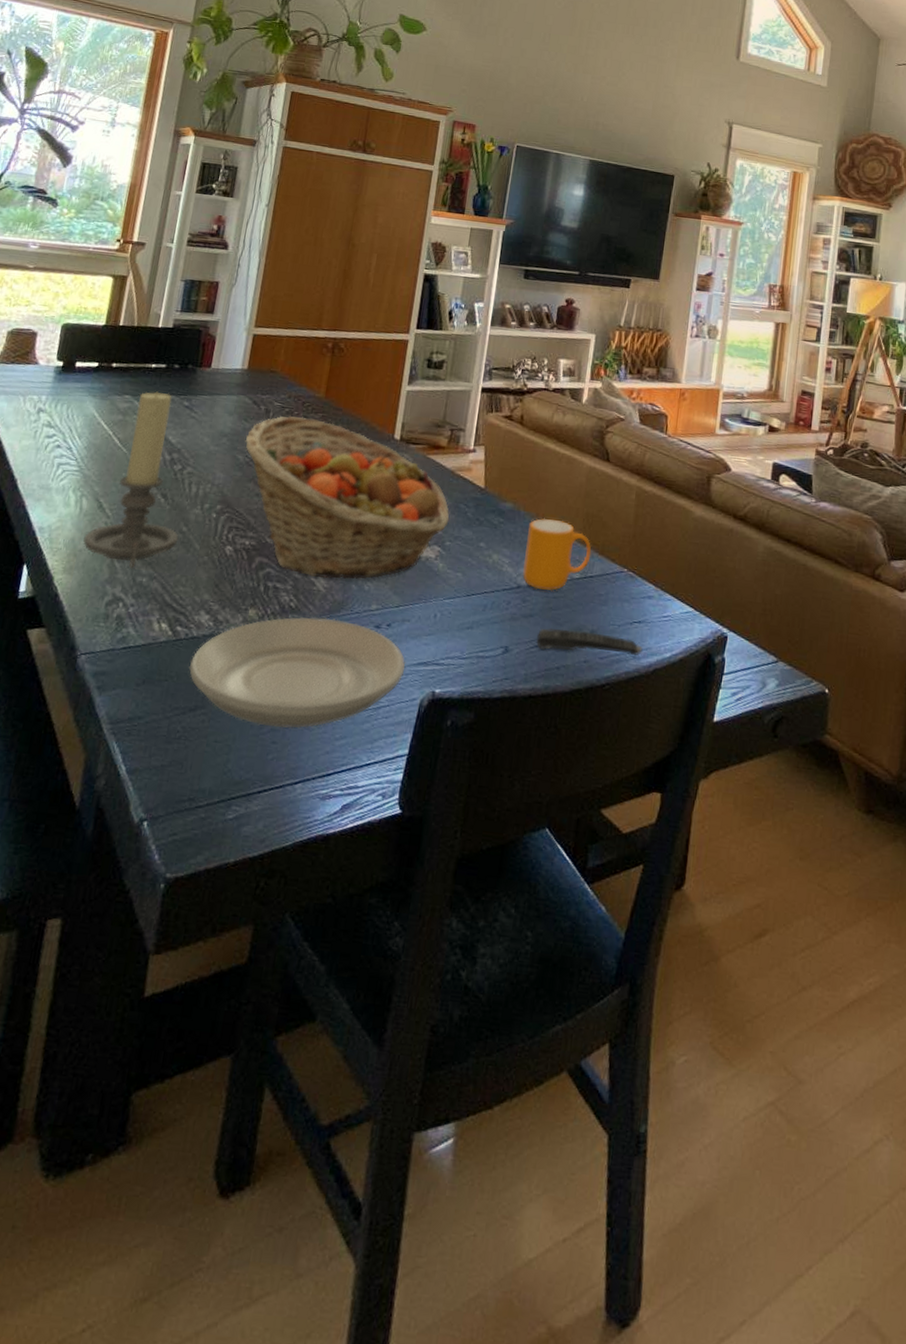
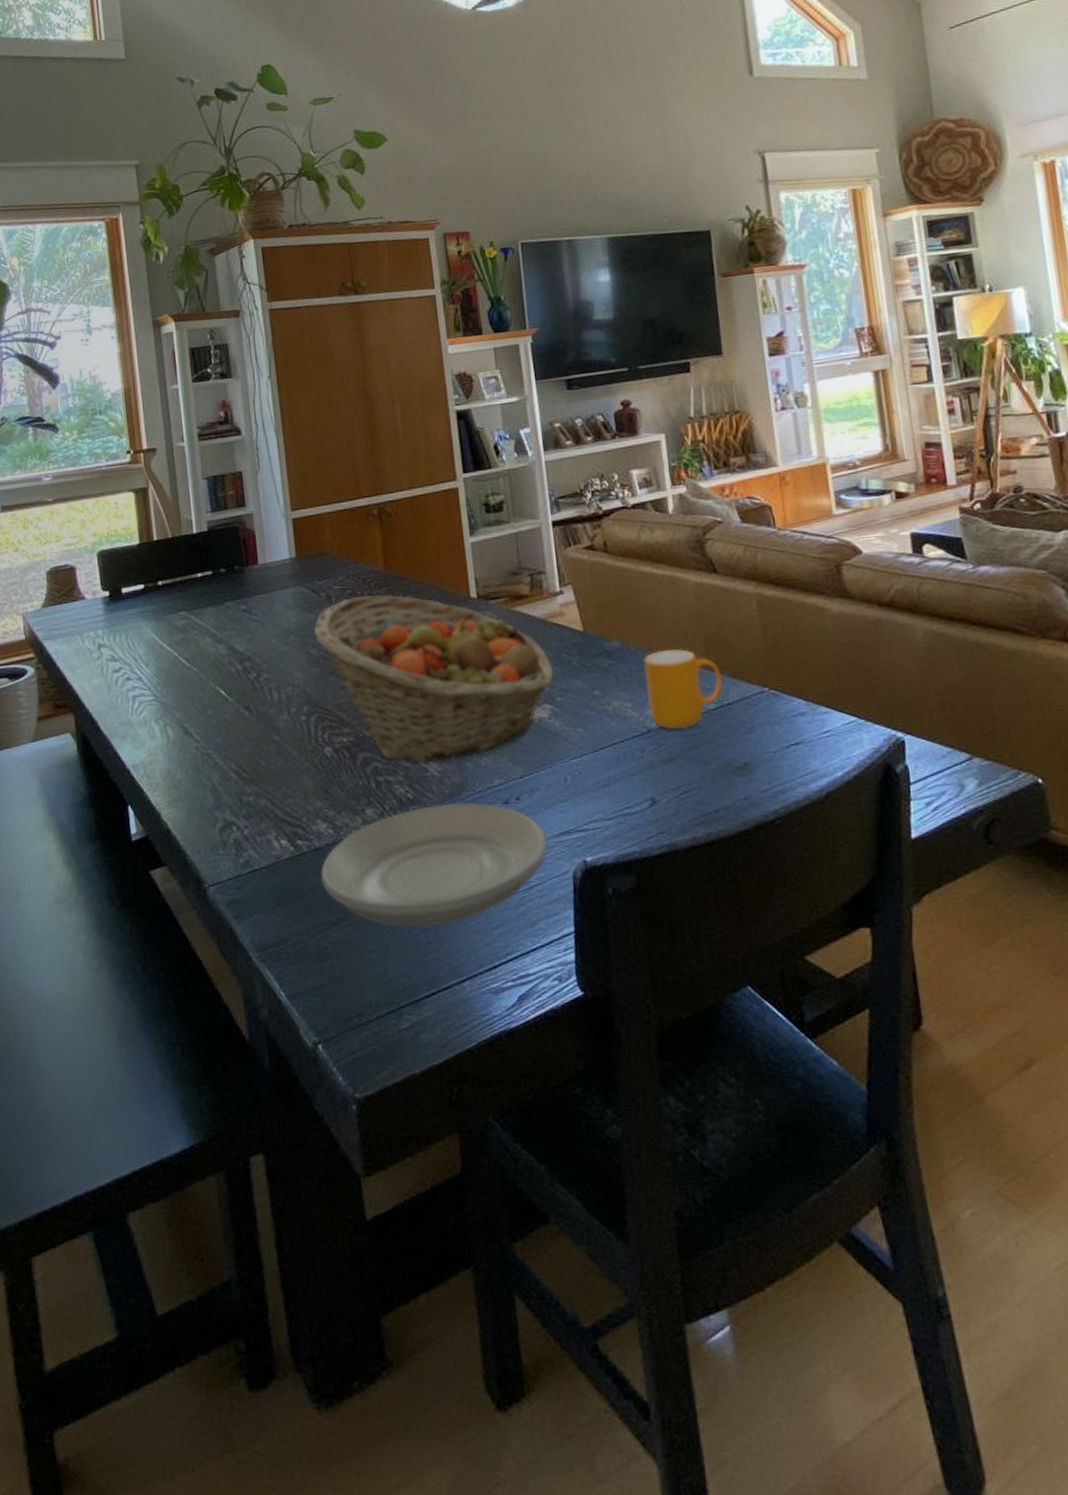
candle holder: present [83,391,179,569] -> none [179,601,274,790]
remote control: present [536,628,643,655] -> none [684,764,809,795]

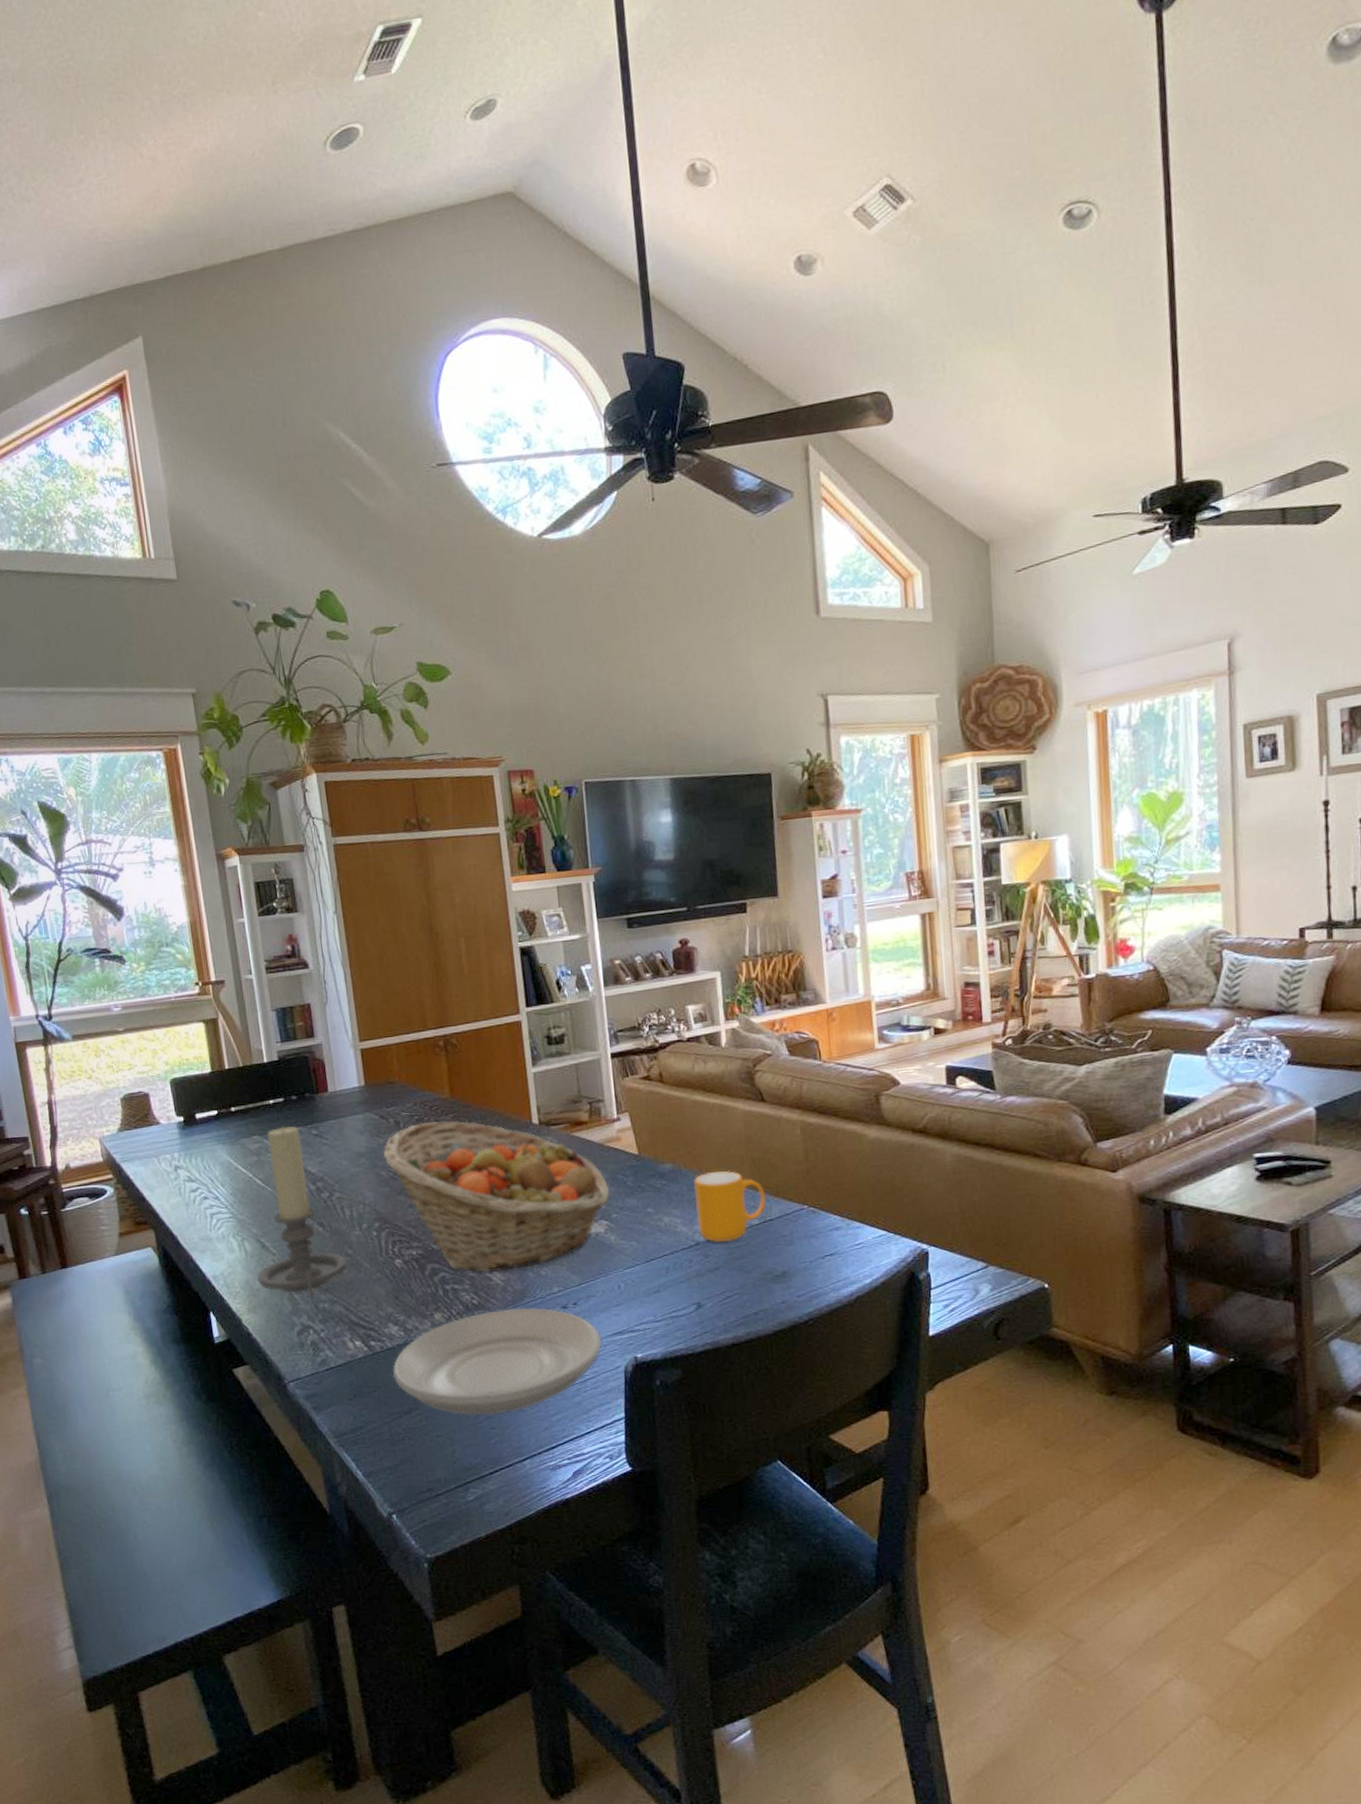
candle holder: none [179,601,274,790] -> present [257,1126,347,1298]

